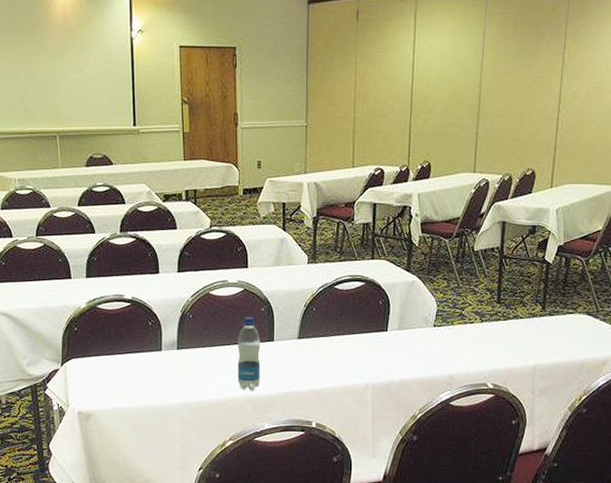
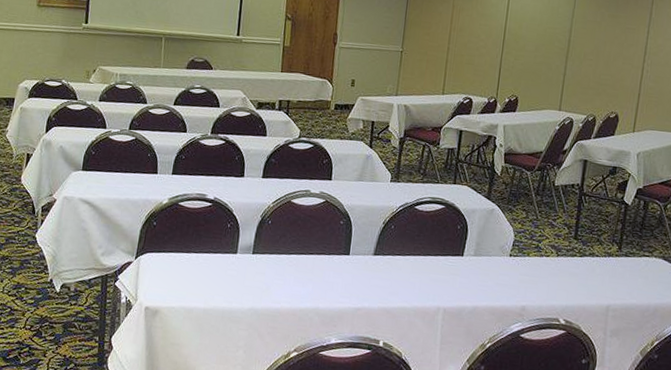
bottle: present [237,317,261,391] -> none [309,228,337,304]

